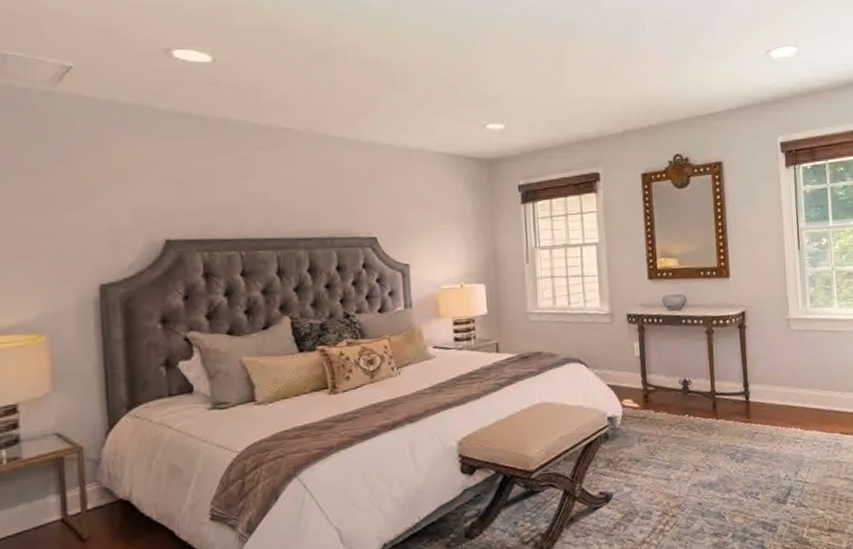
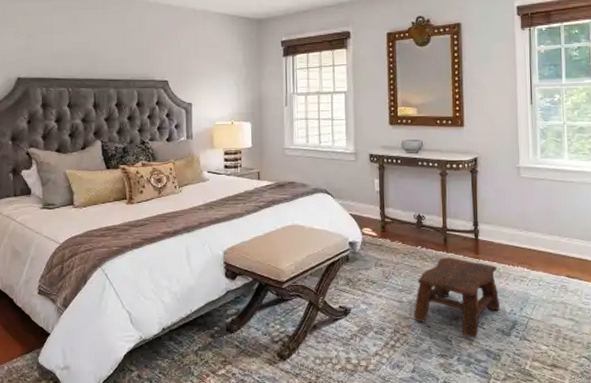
stool: none [683,424,775,511] -> present [414,257,500,338]

